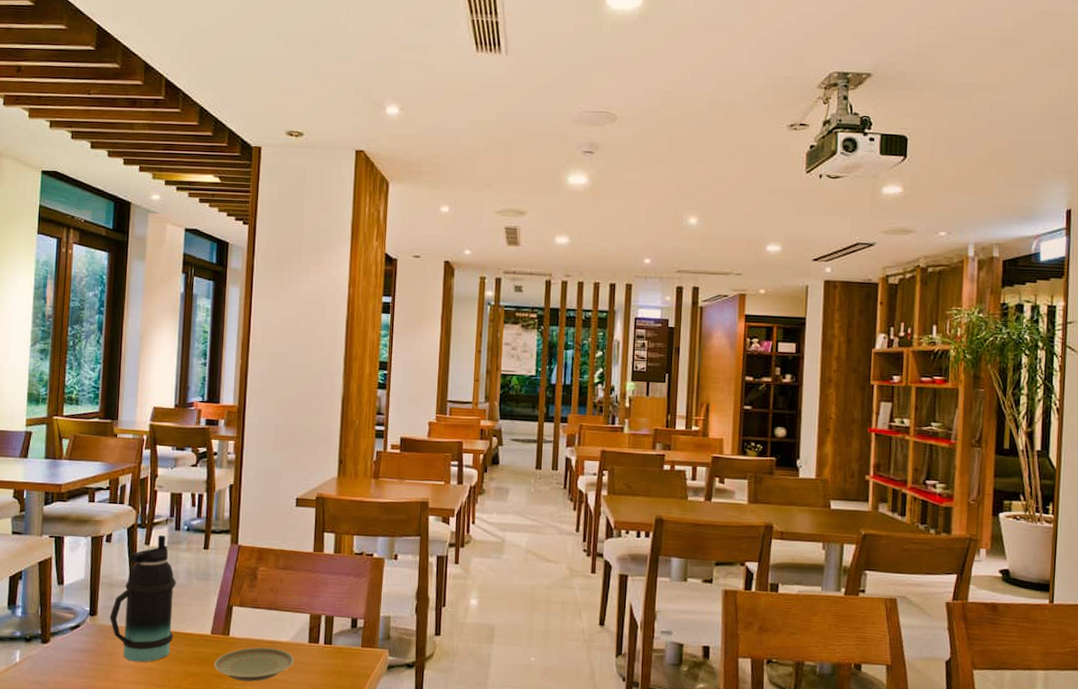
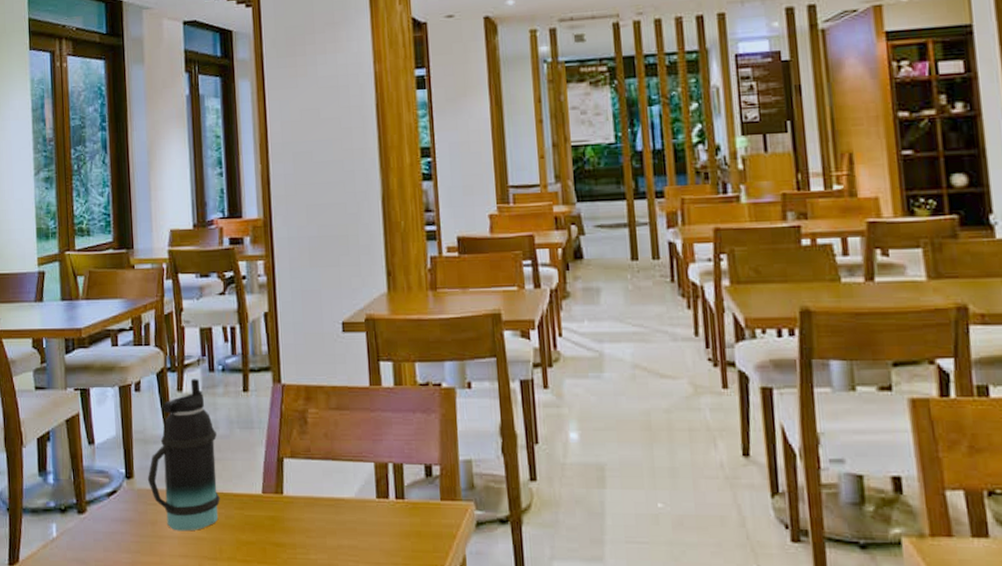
plate: present [213,647,295,682] -> none [269,507,363,549]

